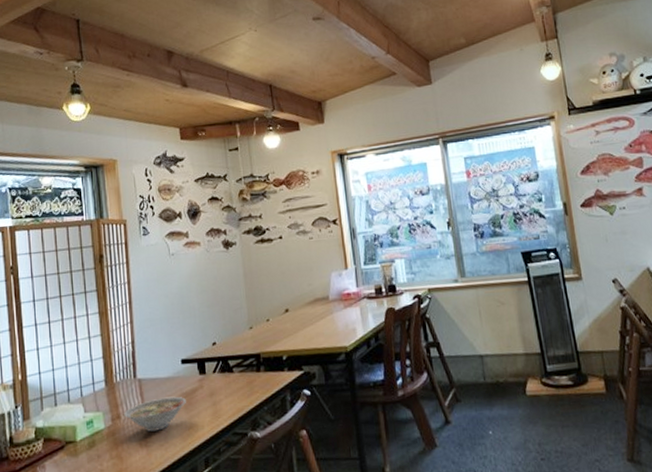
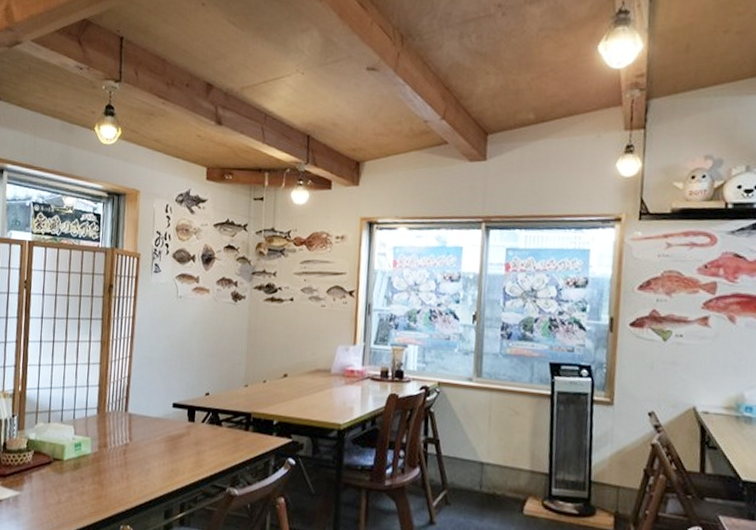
soup bowl: present [124,396,186,432] -> none [111,436,172,467]

